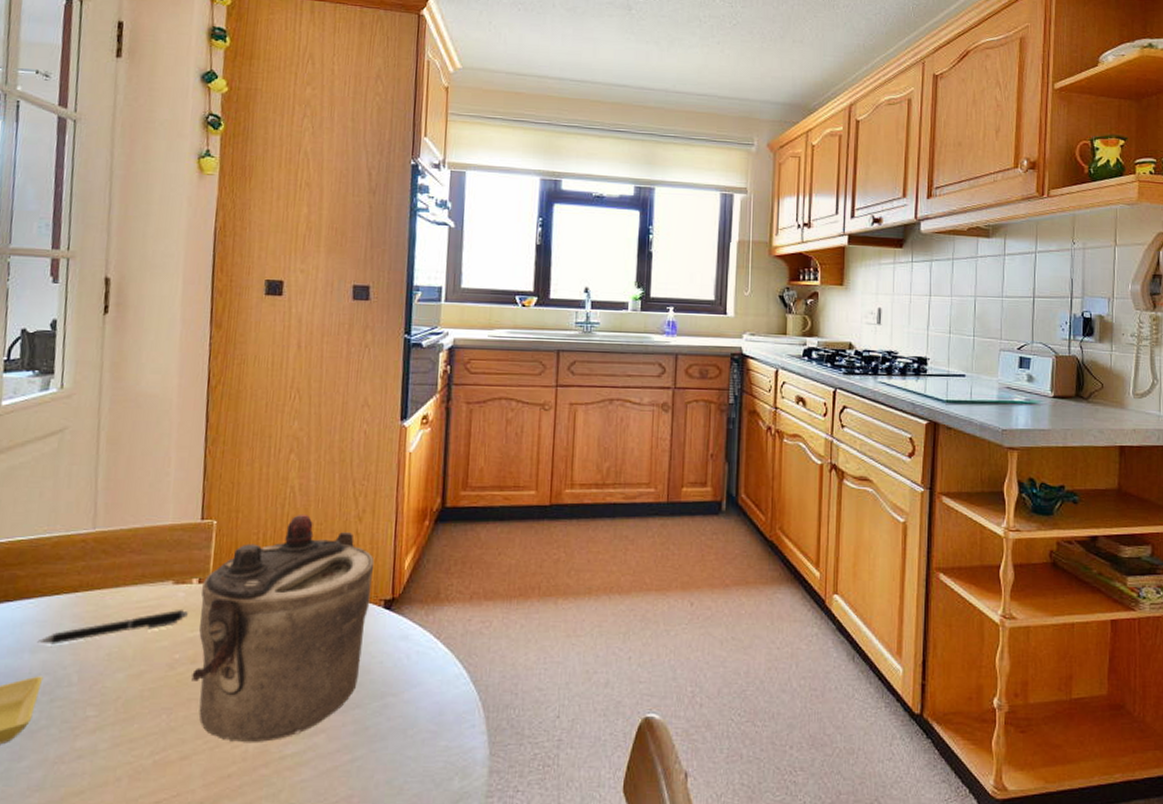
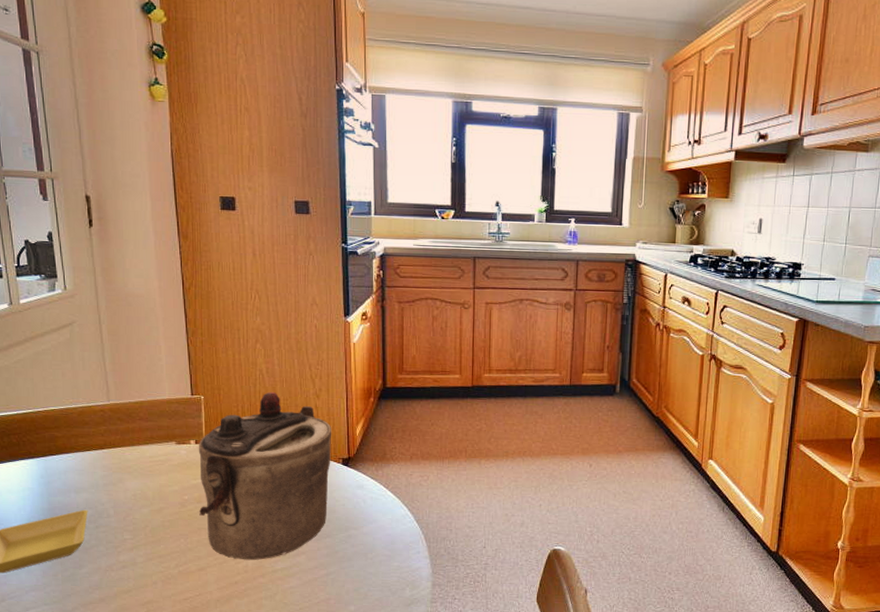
pen: present [37,609,188,645] -> none [79,463,190,487]

